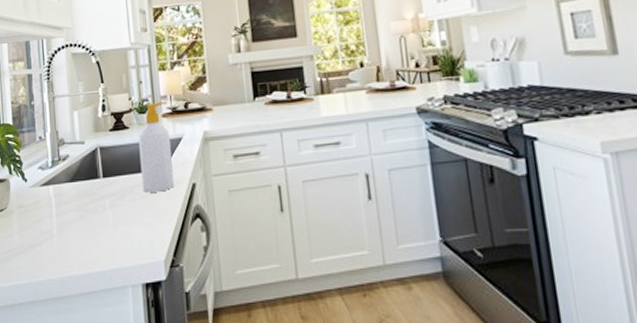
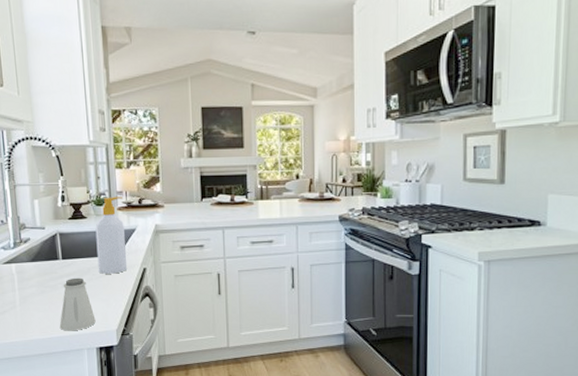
saltshaker: none [100,198,141,264] -> present [59,277,96,331]

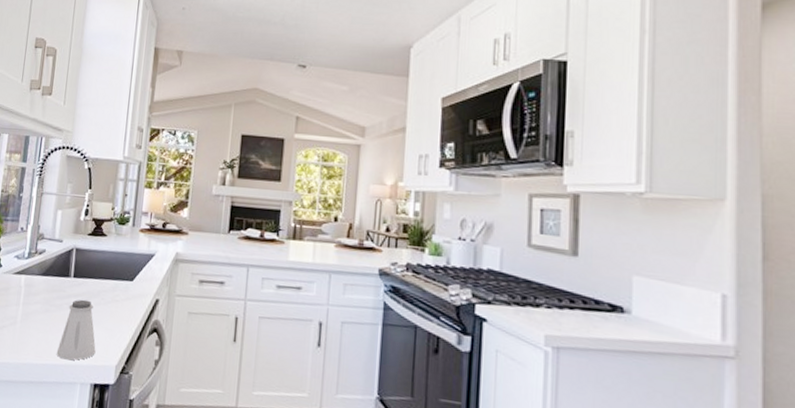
soap bottle: present [95,196,128,274] -> none [108,216,148,301]

